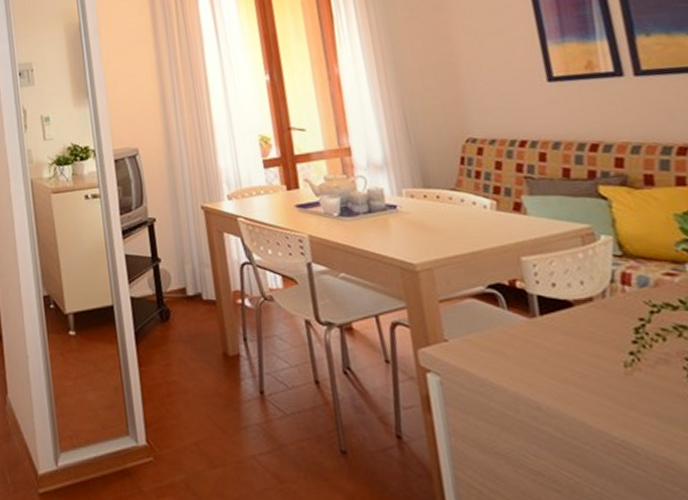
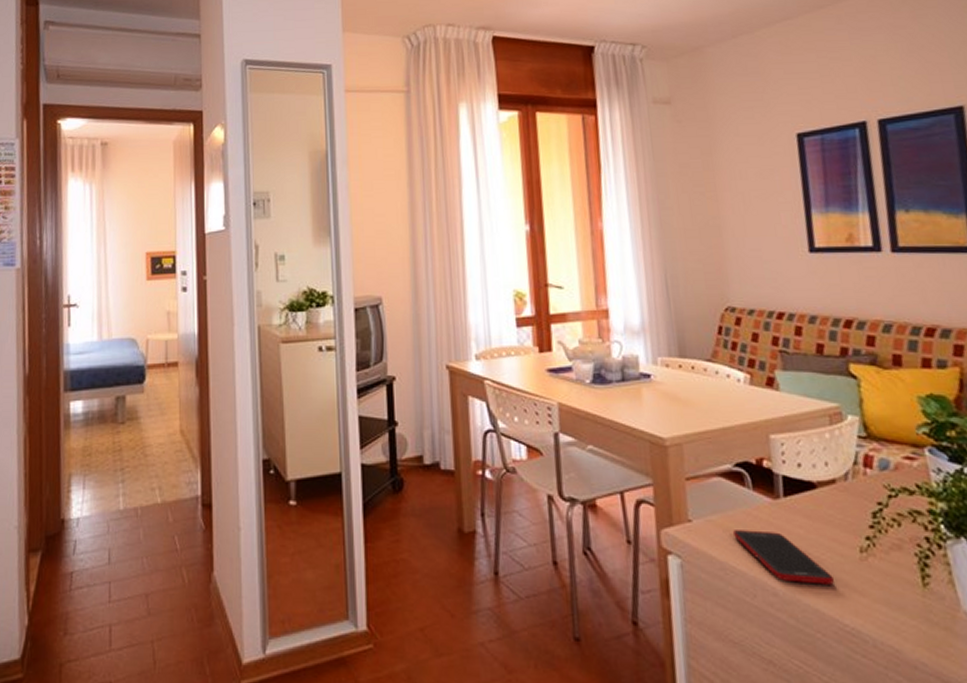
cell phone: none [491,348,599,399] -> present [733,530,834,585]

